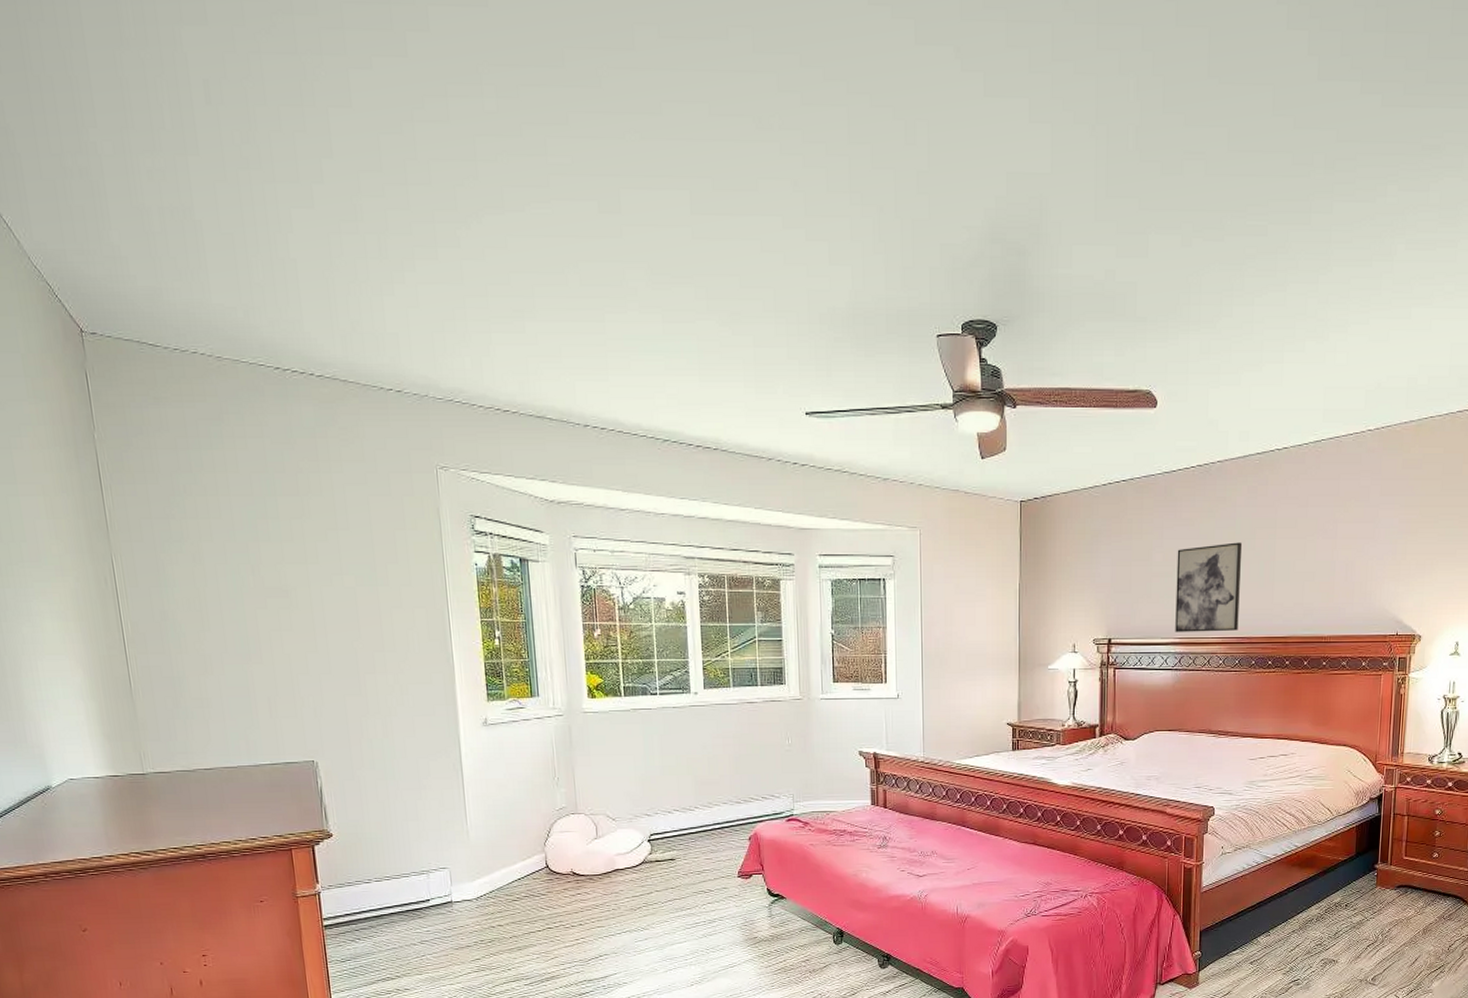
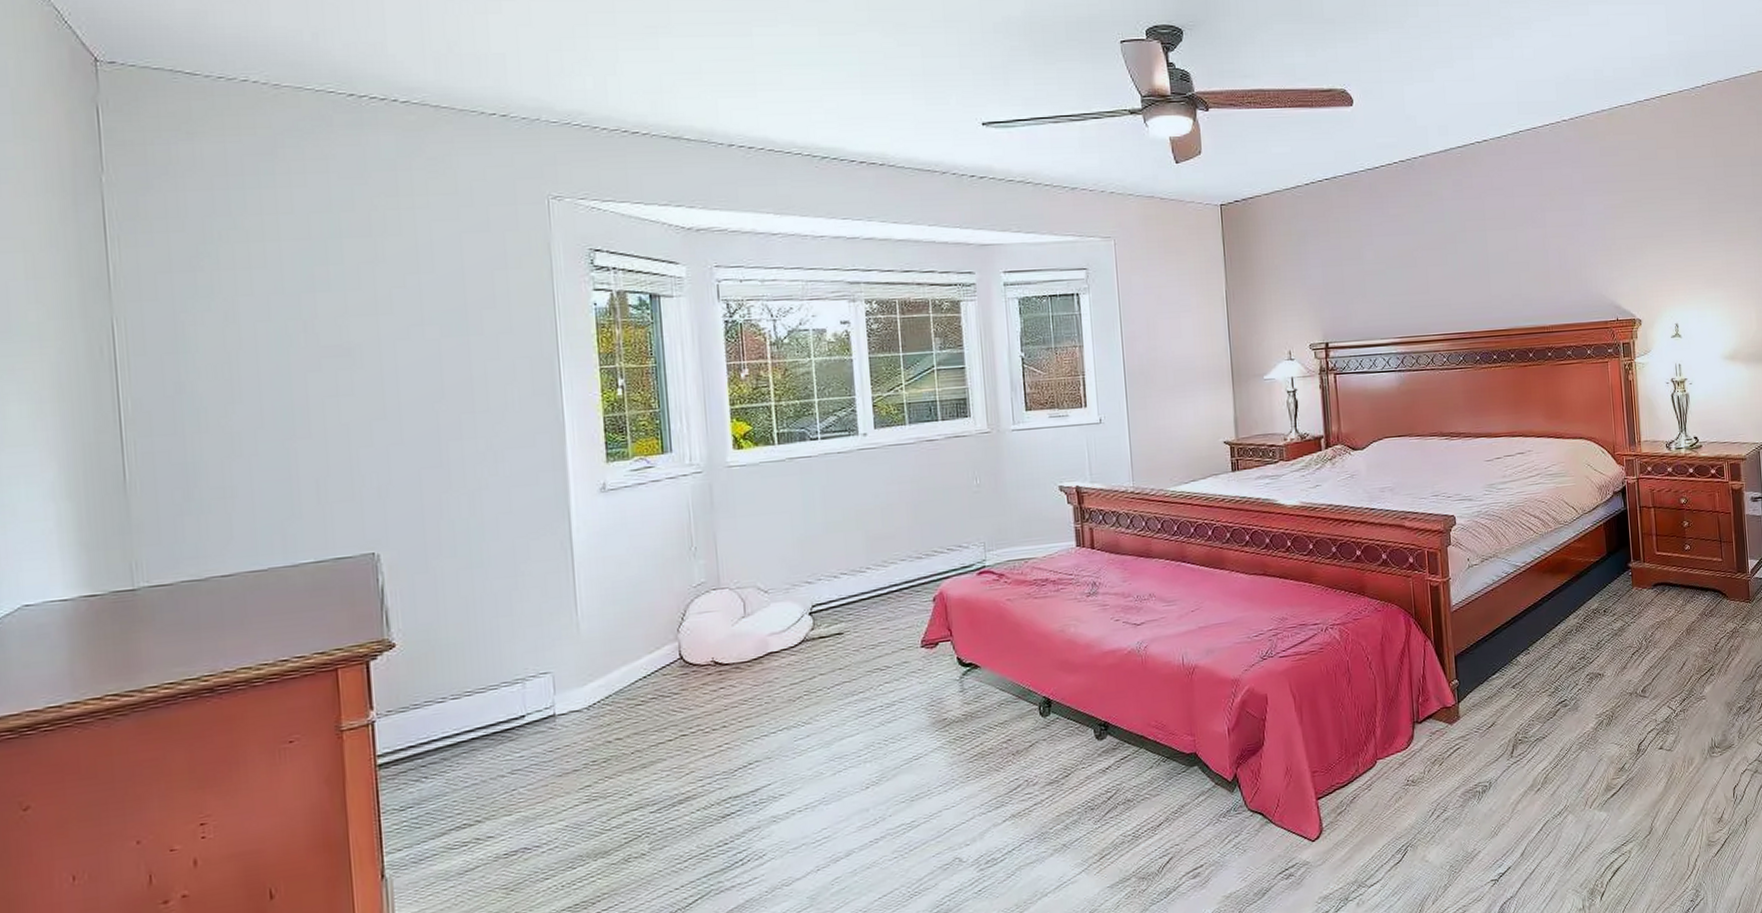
wall art: present [1175,542,1243,632] -> none [1388,236,1459,332]

